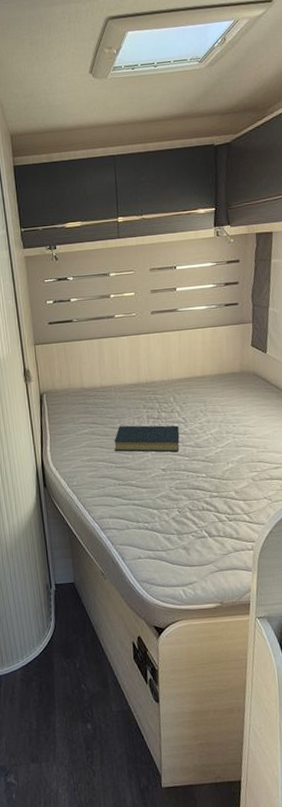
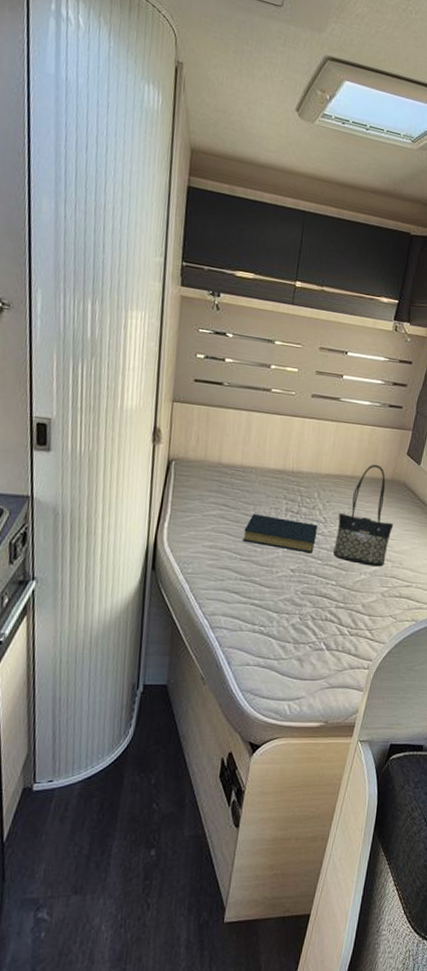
tote bag: none [196,360,252,455] -> present [333,464,394,567]

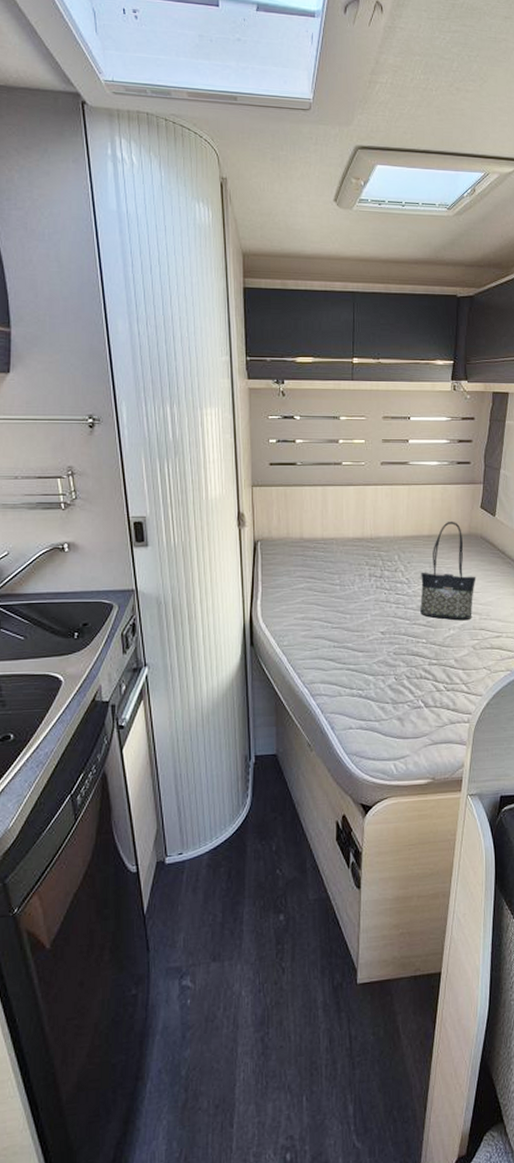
hardback book: present [243,513,318,554] -> none [332,582,402,615]

